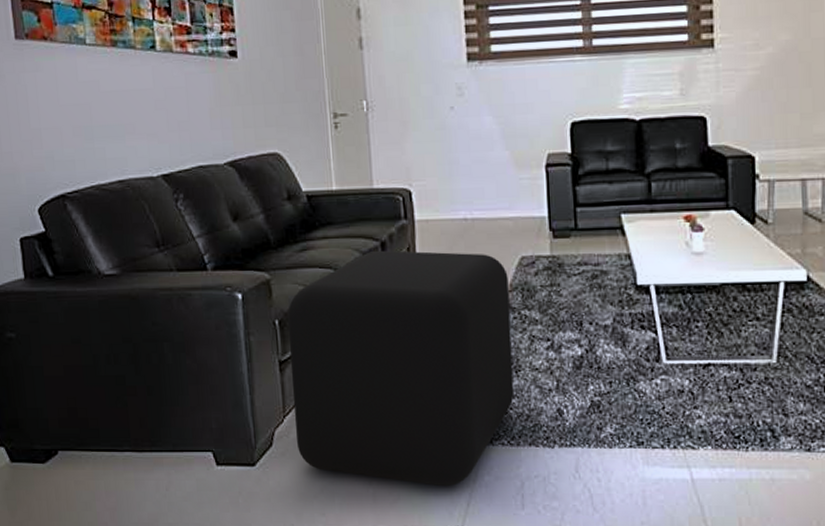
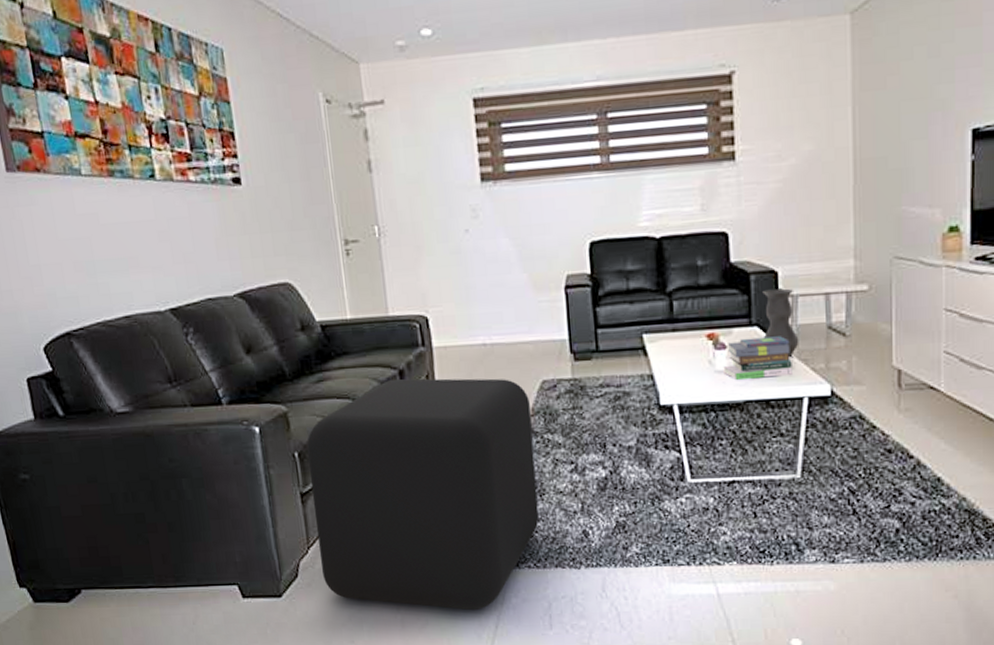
books: none [700,220,769,263] -> present [723,336,792,381]
vase: none [740,173,776,241] -> present [762,288,799,357]

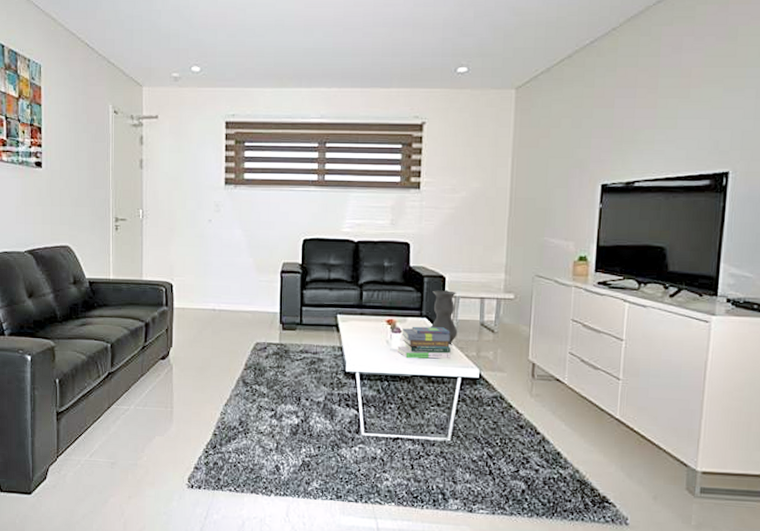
cube: present [306,378,539,611] -> none [65,329,244,522]

